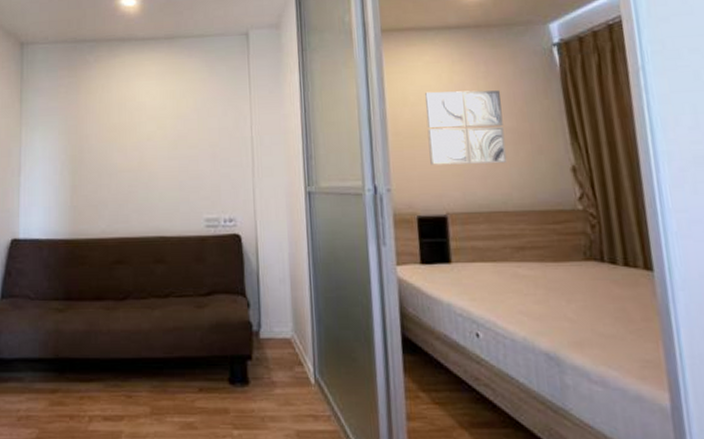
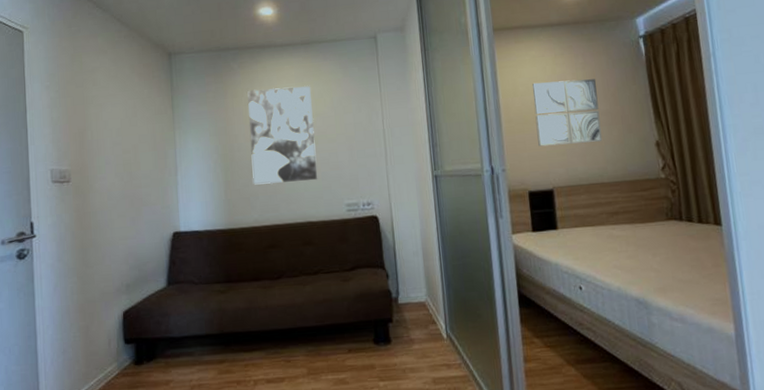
wall art: none [101,83,175,192] -> present [247,85,318,185]

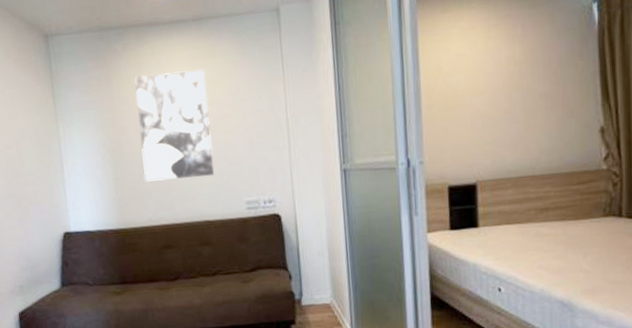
wall art: present [532,79,603,147] -> none [459,54,538,136]

